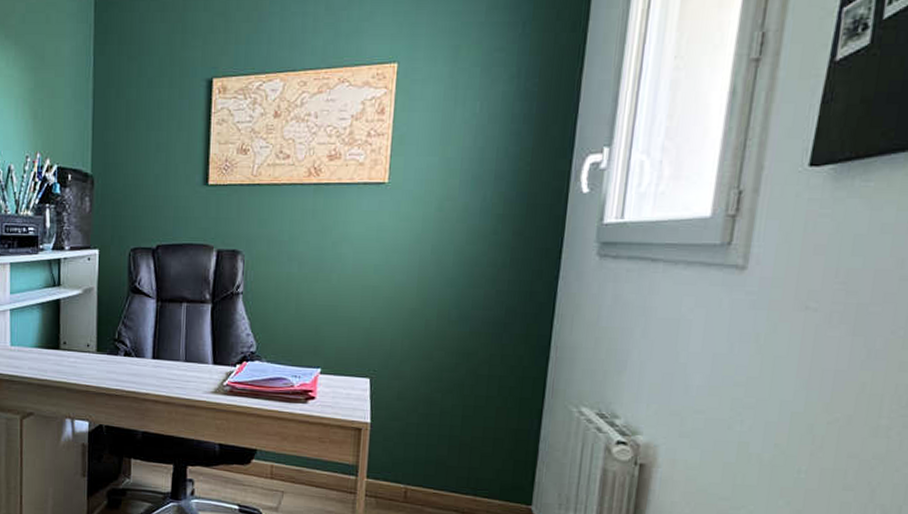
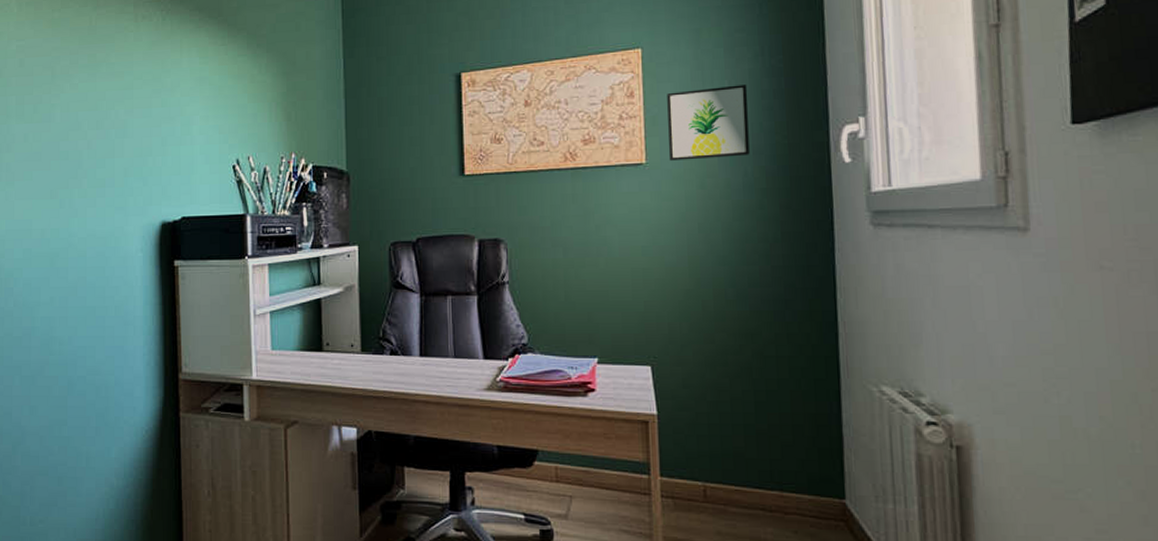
wall art: none [411,107,499,182] -> present [667,84,750,161]

